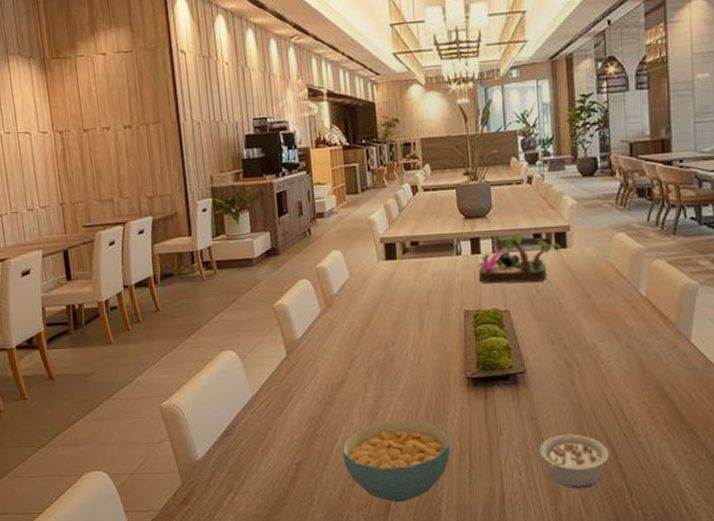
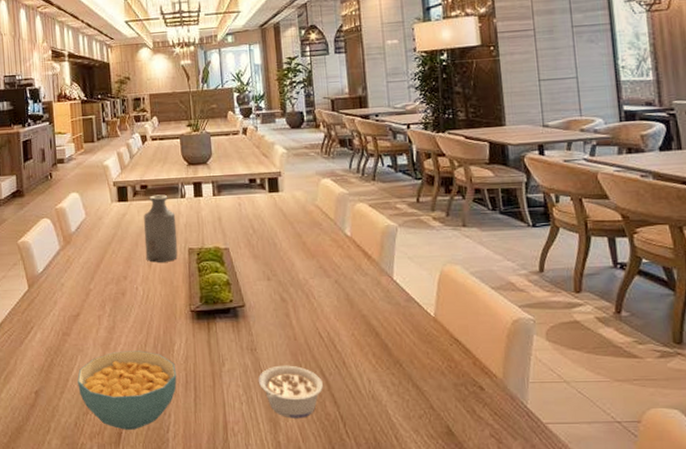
bottle: none [414,251,453,326] -> present [143,194,178,263]
plant: present [477,234,562,284] -> none [200,179,275,224]

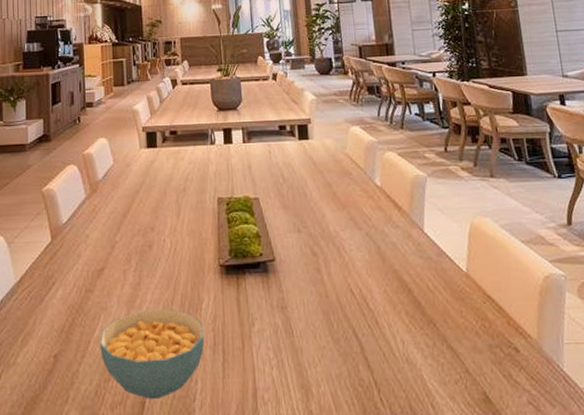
bottle: present [143,194,178,263] -> none [172,141,207,213]
legume: present [258,365,323,419] -> none [289,325,356,385]

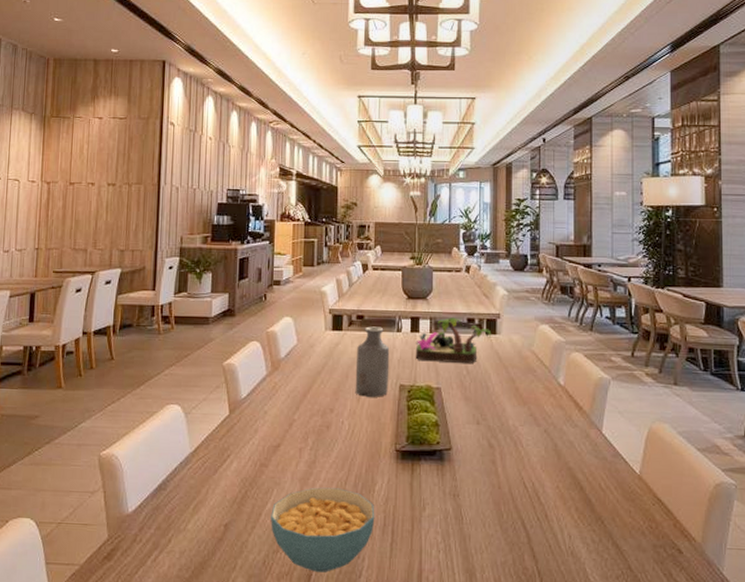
bottle: none [172,141,207,213] -> present [355,326,390,397]
plant: none [229,126,305,172] -> present [415,317,492,364]

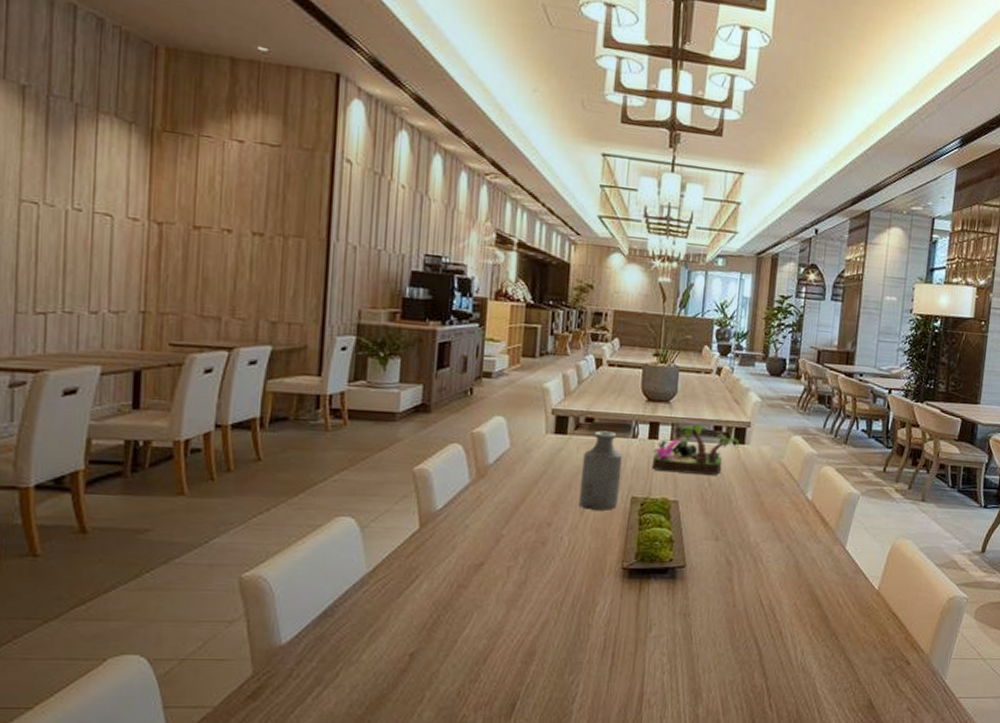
cereal bowl: present [271,487,375,572] -> none [468,609,594,700]

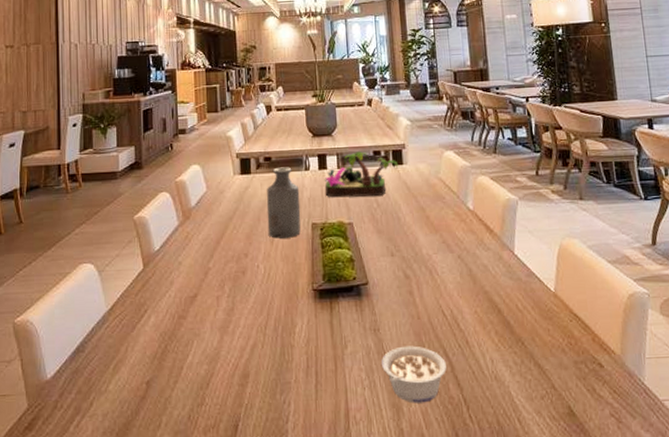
legume: none [685,633,755,690] -> present [381,346,446,403]

